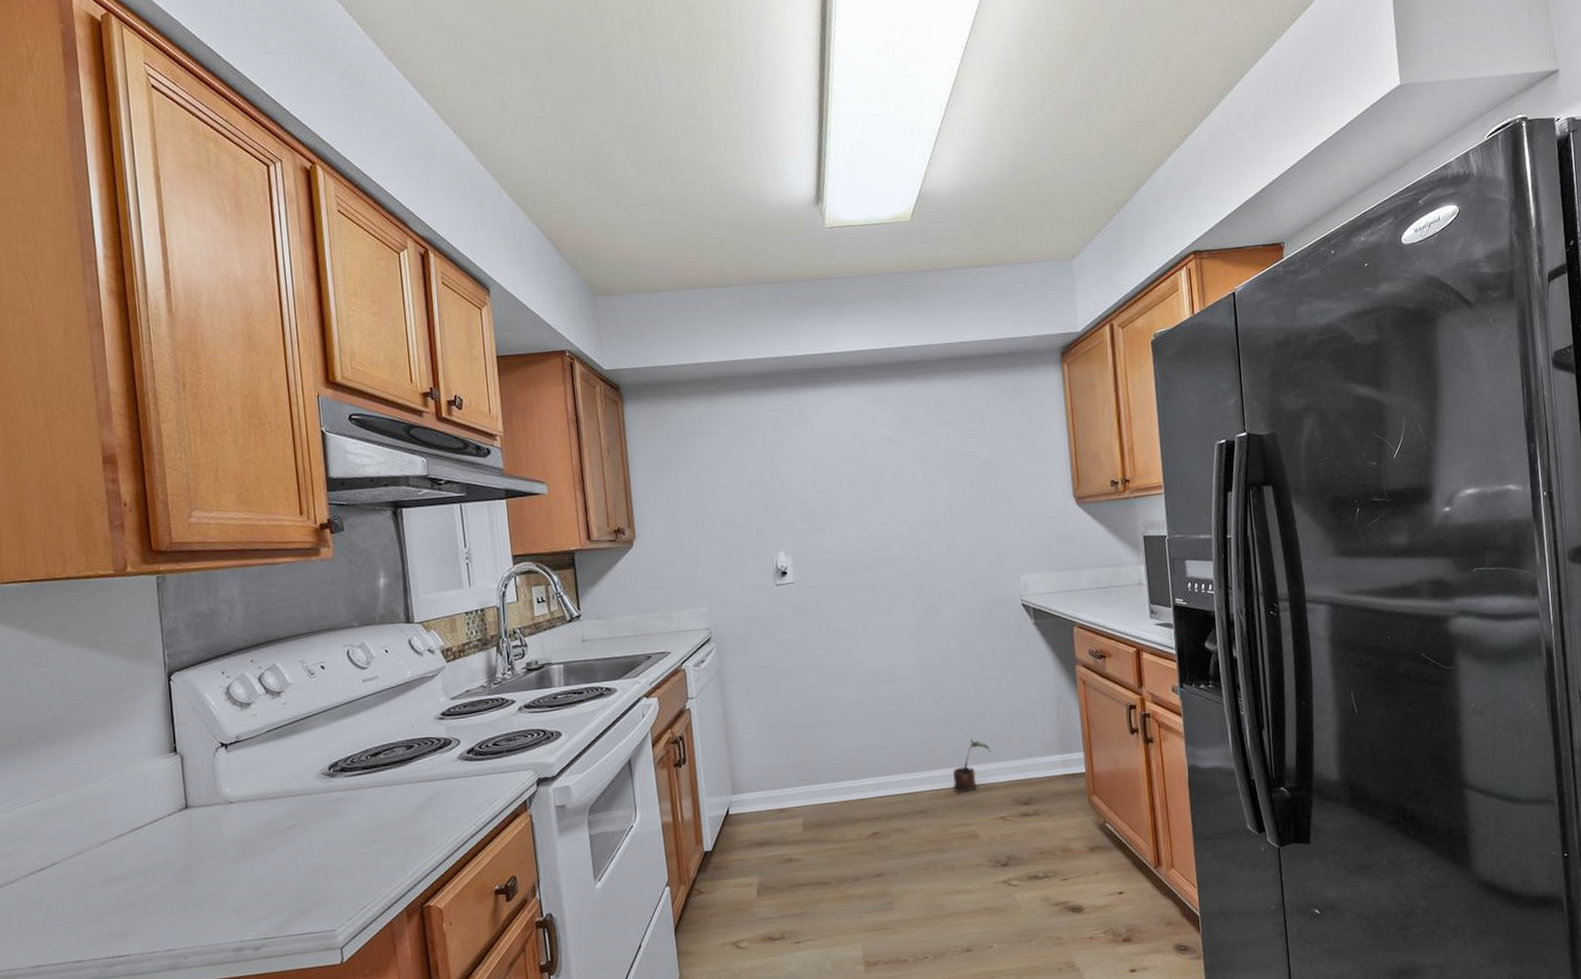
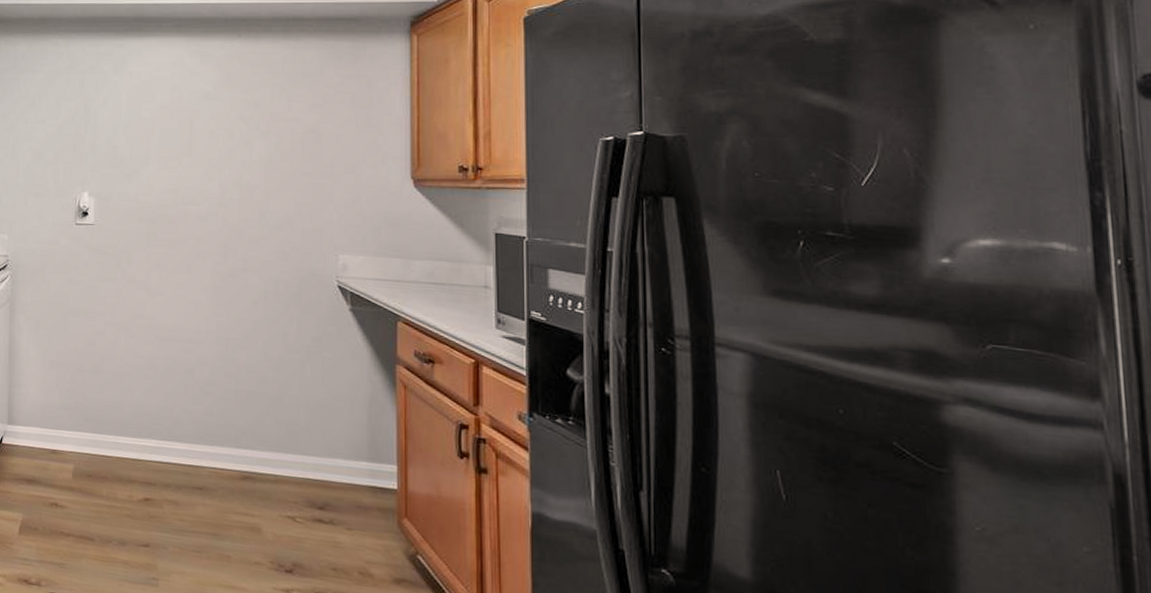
potted plant: present [953,739,991,793] -> none [238,422,286,480]

